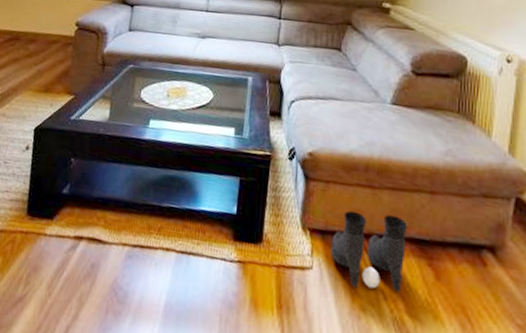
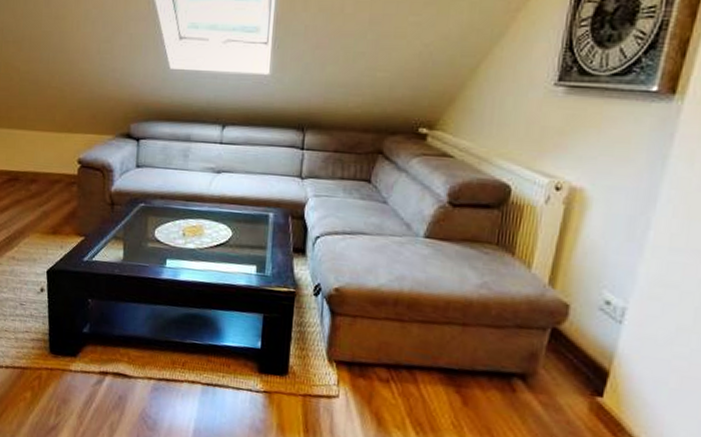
boots: present [330,210,408,293] -> none [356,343,437,417]

